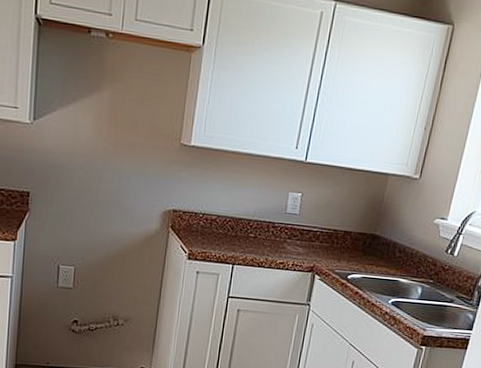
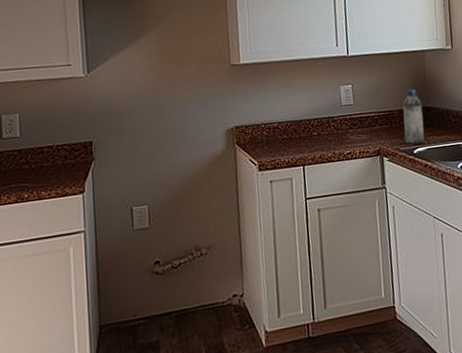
water bottle: none [342,212,371,271] -> present [403,89,425,145]

